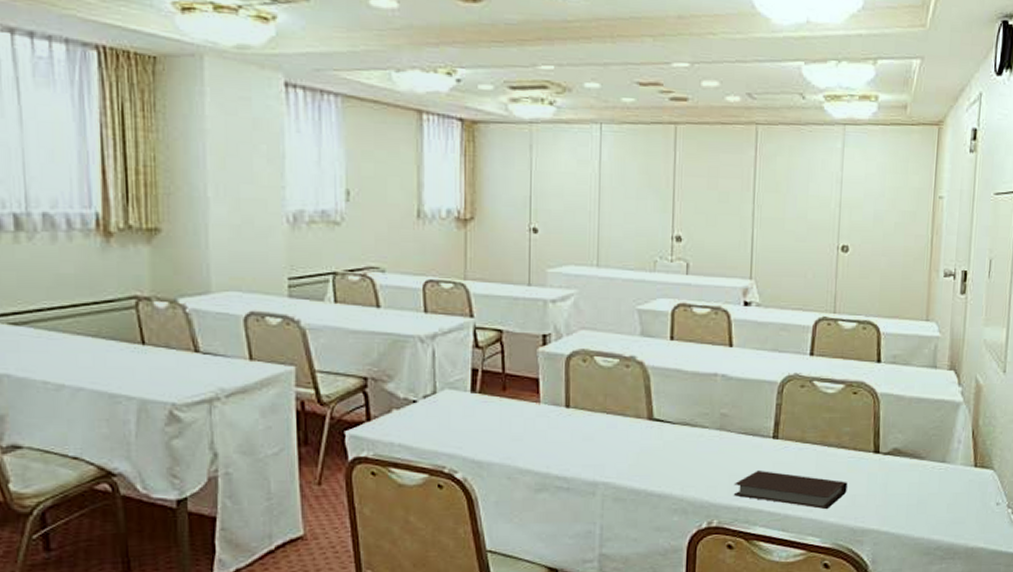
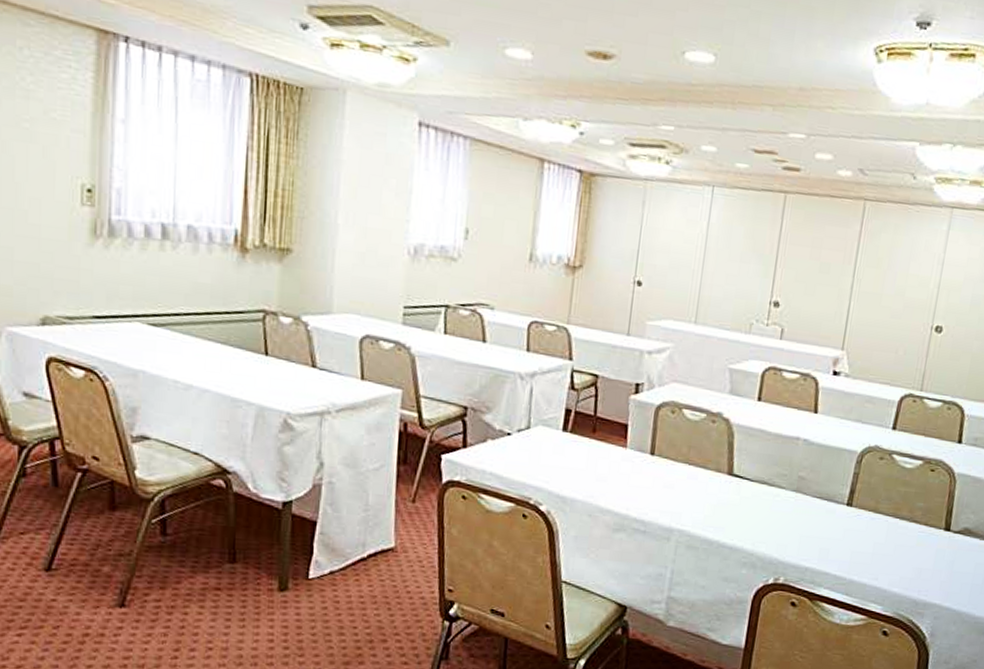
notebook: present [733,471,848,510] -> none [802,535,915,580]

